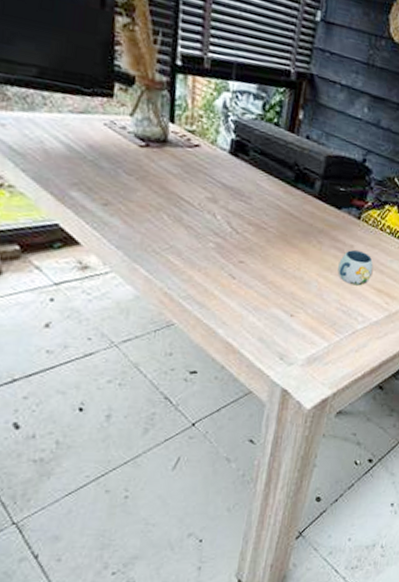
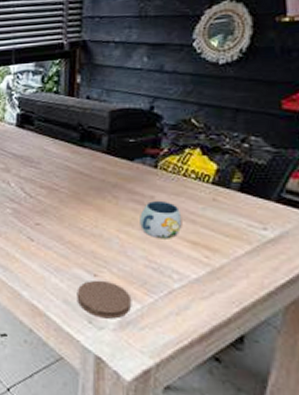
coaster: none [271,319,321,356] -> present [77,280,132,319]

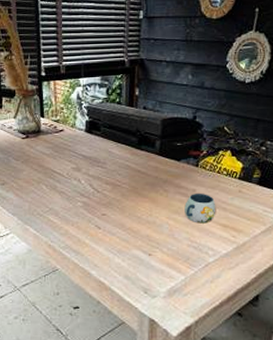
coaster: present [77,280,132,319] -> none [135,258,178,289]

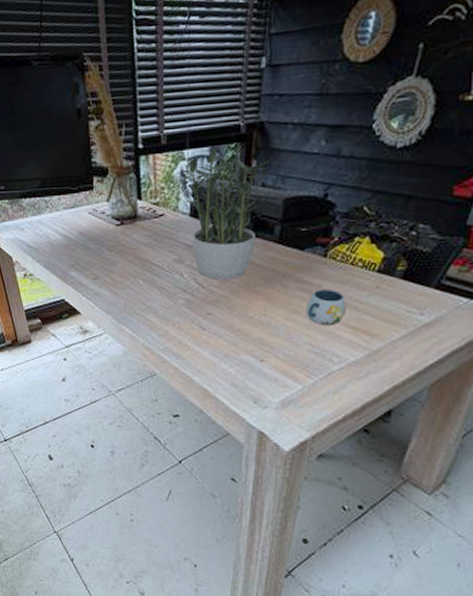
potted plant: none [73,78,152,185] -> present [176,148,273,280]

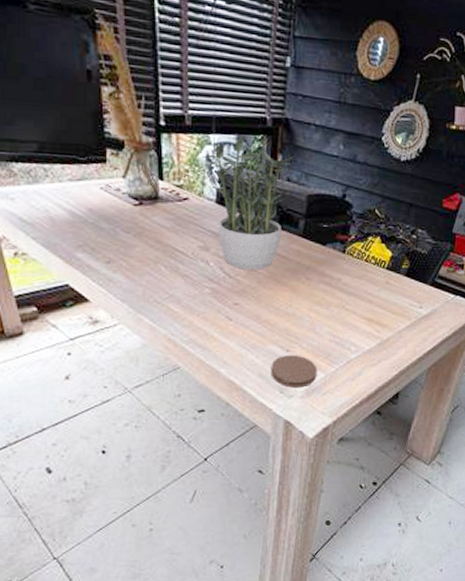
coaster: none [244,364,294,399] -> present [270,354,318,388]
mug: present [306,290,346,326] -> none [328,283,362,317]

